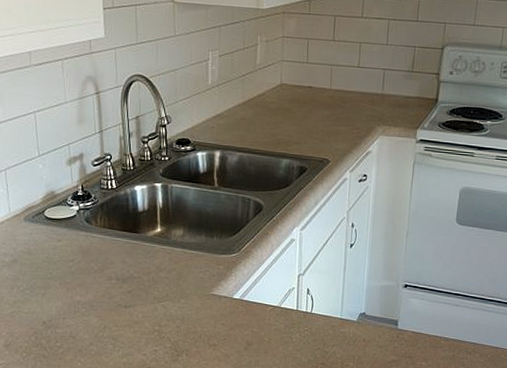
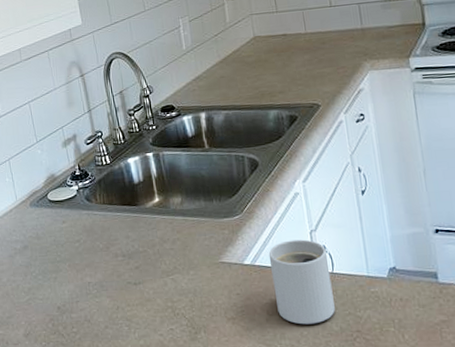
mug: none [256,281,310,355] -> present [268,239,335,325]

